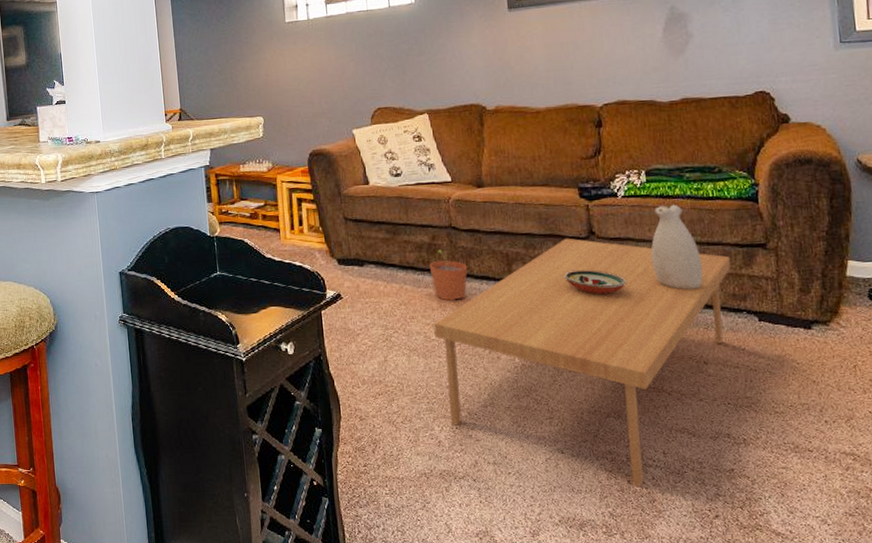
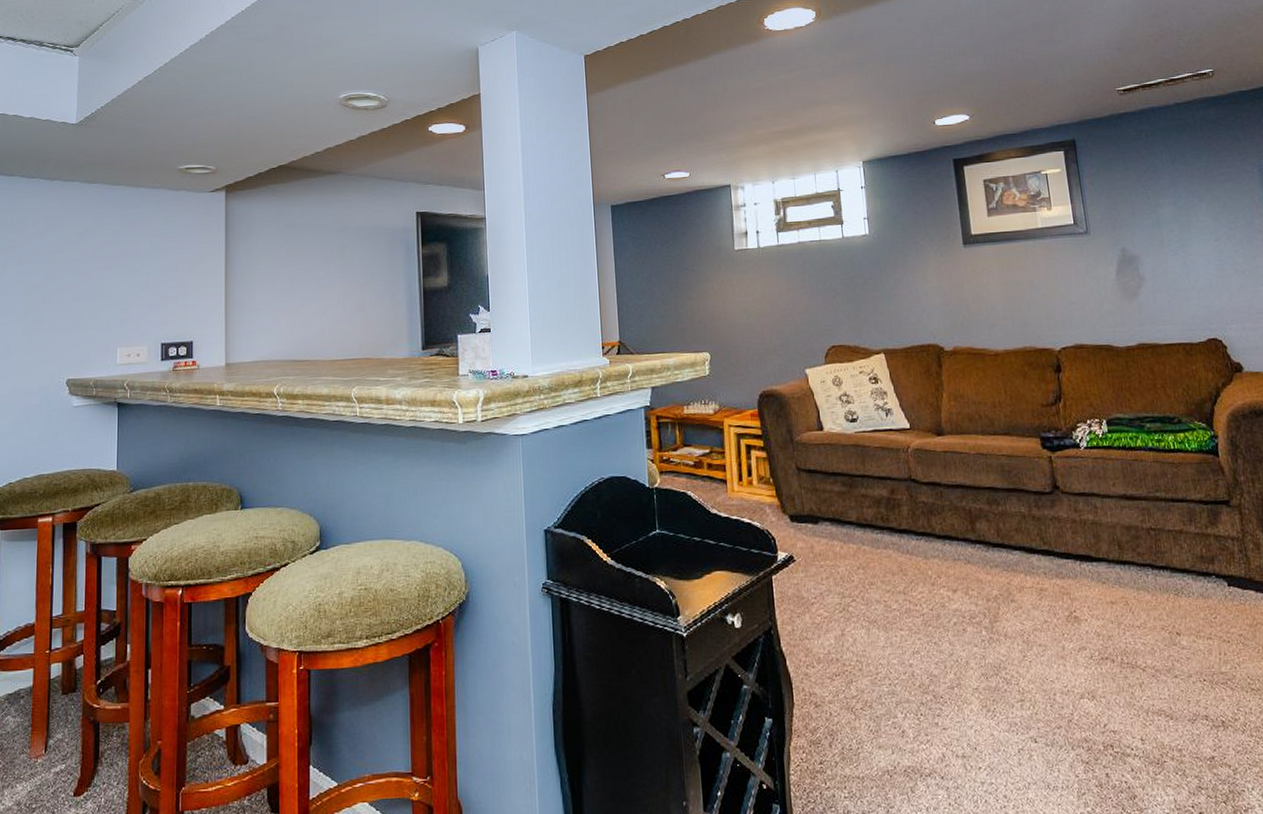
plant pot: present [429,249,467,301] -> none [888,504,929,564]
coffee table: present [433,238,732,488] -> none [894,493,1197,782]
decorative bowl: present [564,269,627,295] -> none [1029,528,1094,557]
vase: present [651,204,703,290] -> none [1116,456,1170,551]

